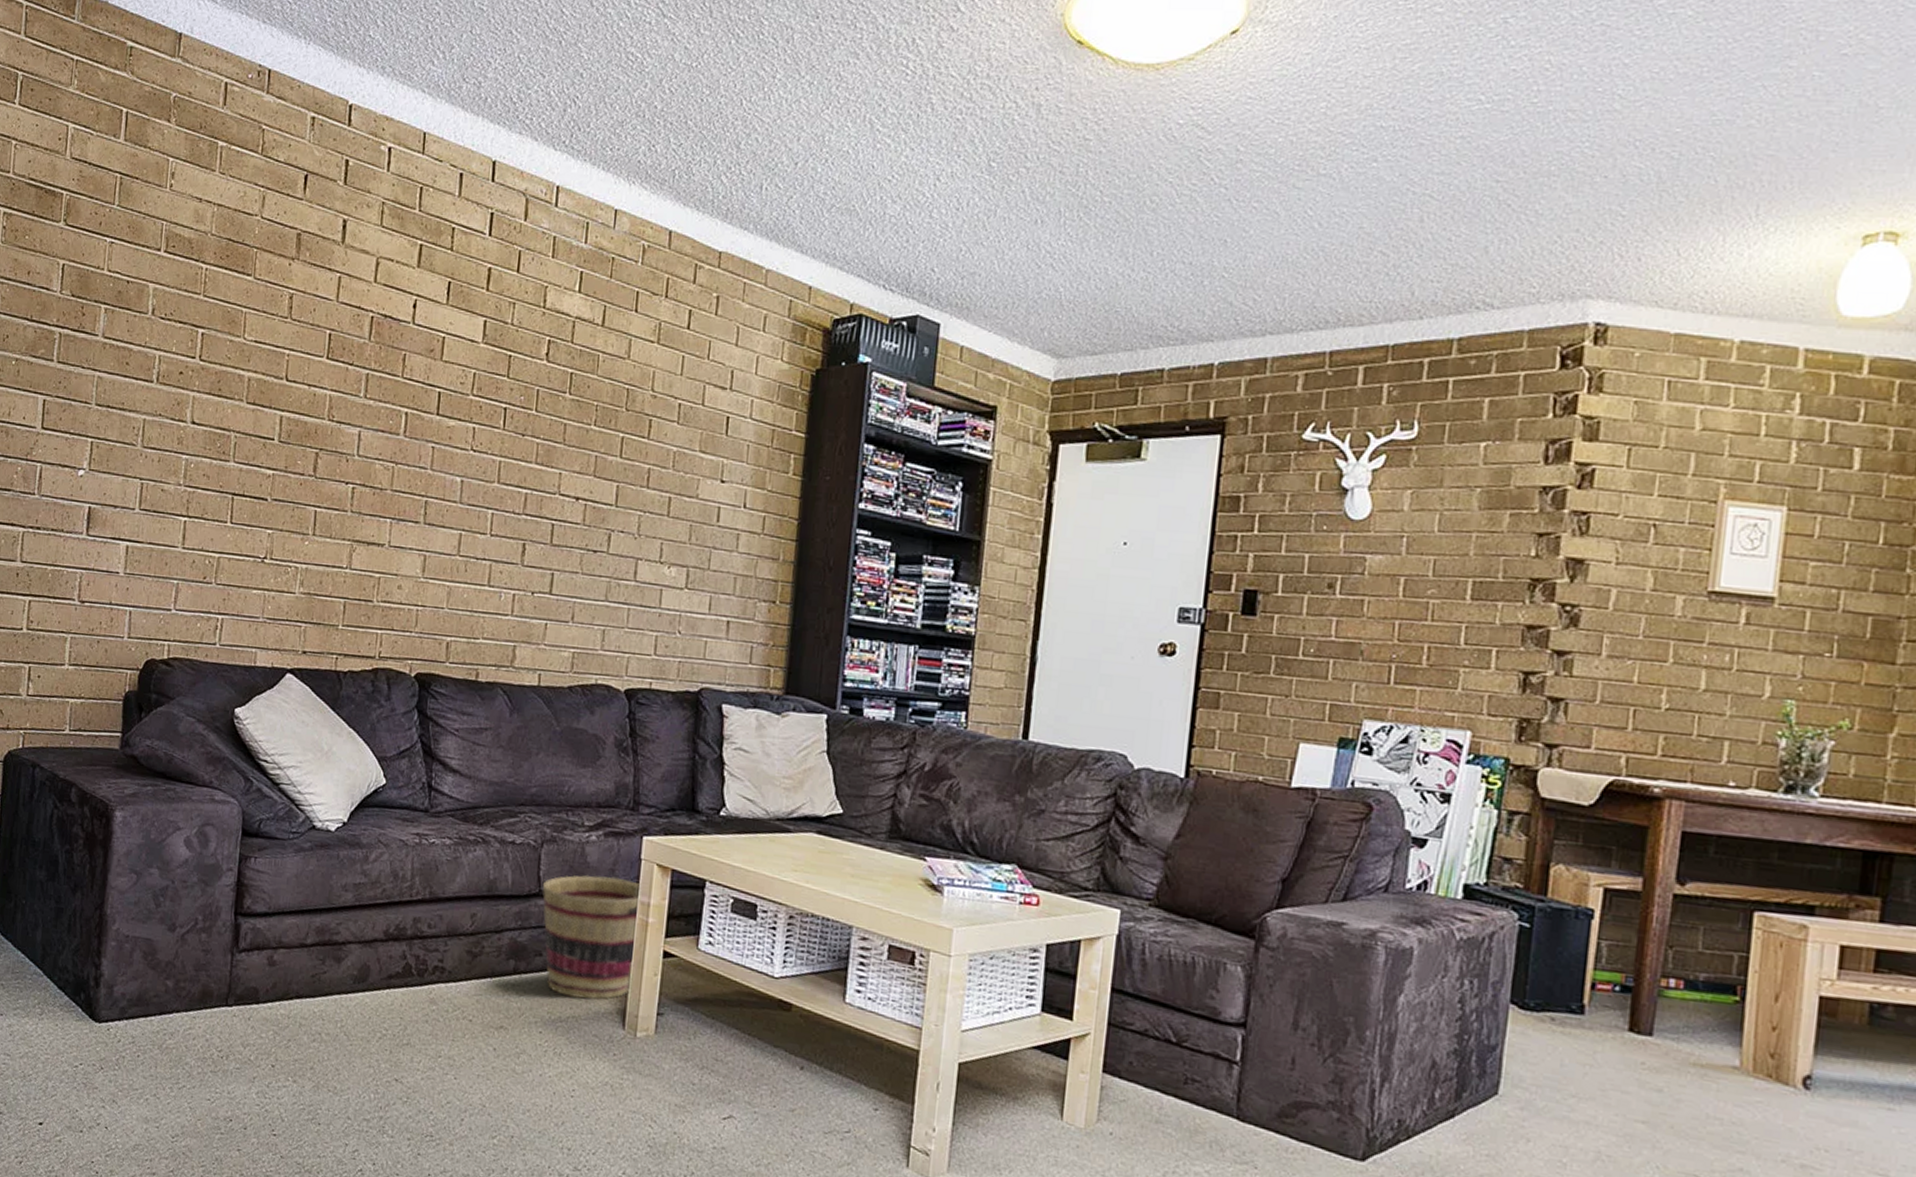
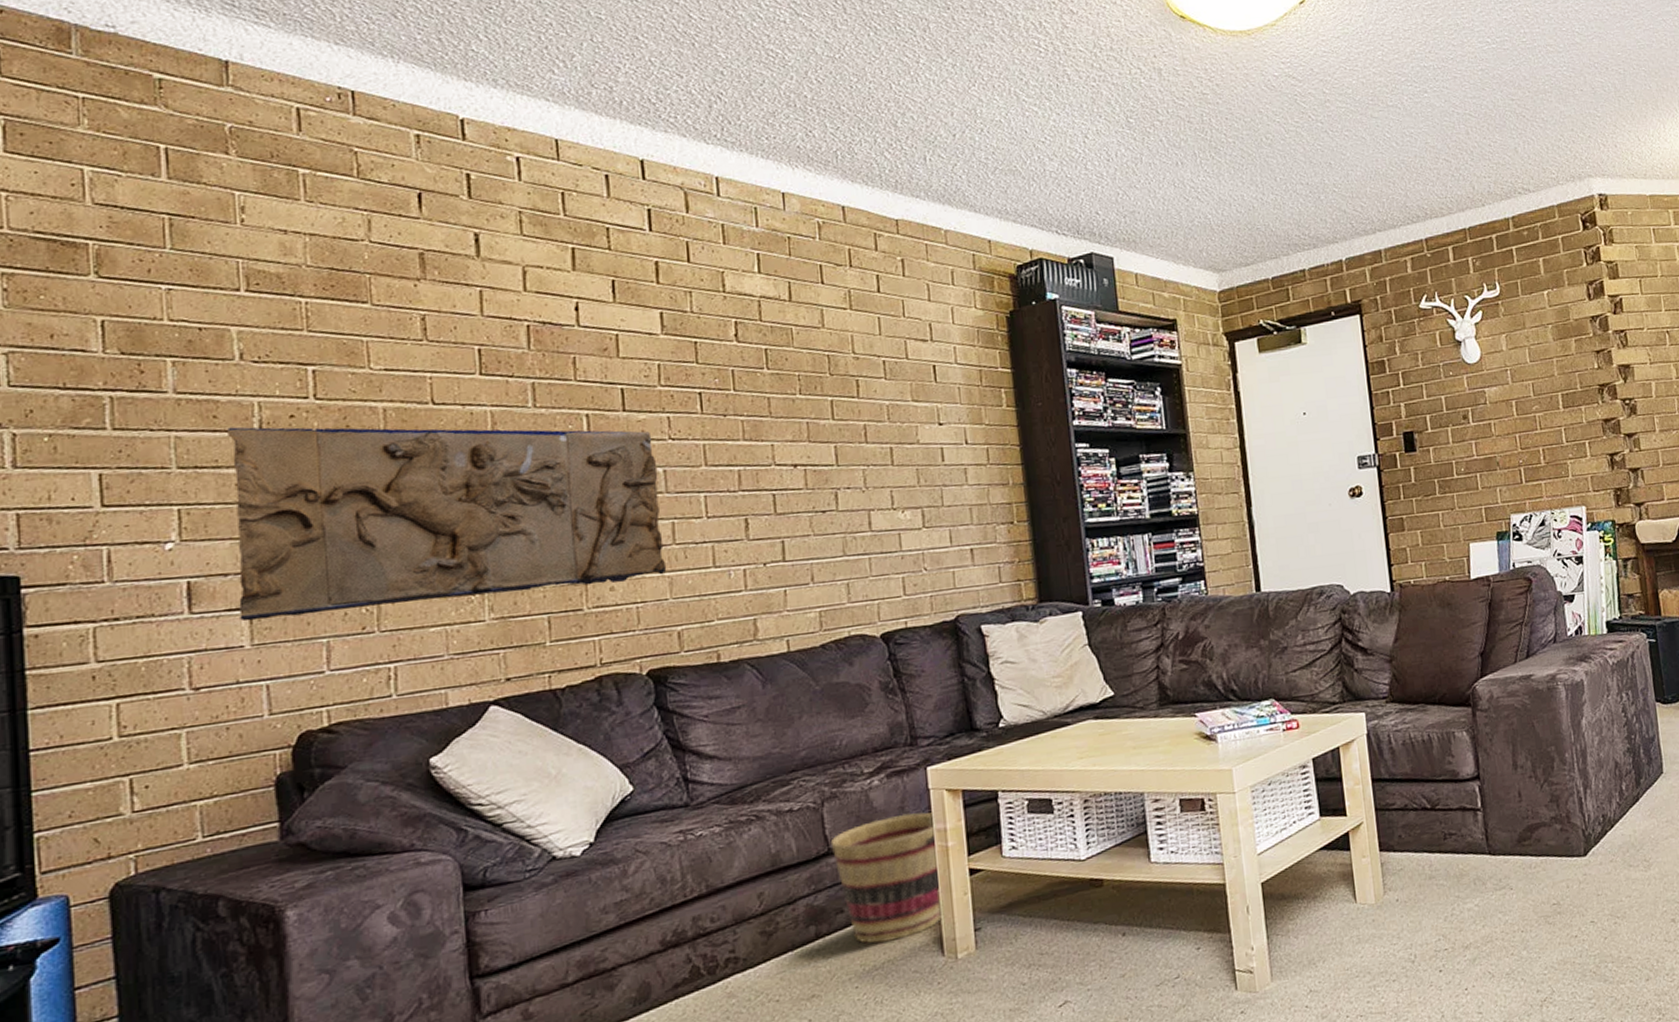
relief sculpture: none [119,375,457,584] -> present [227,427,667,622]

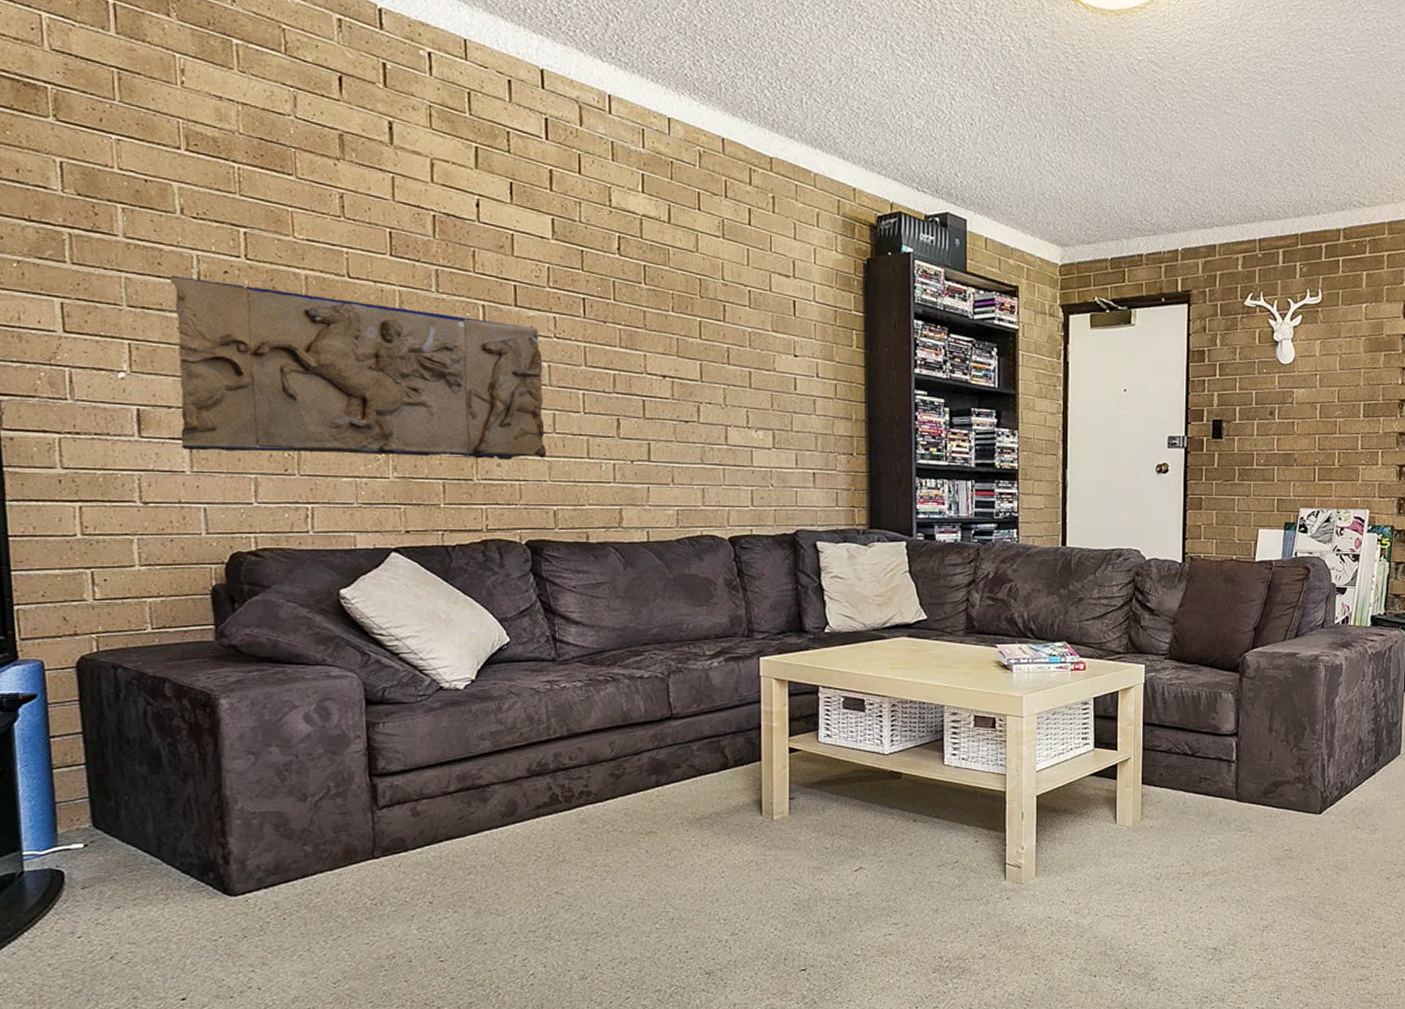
basket: present [830,812,943,944] -> none [673,694,764,798]

